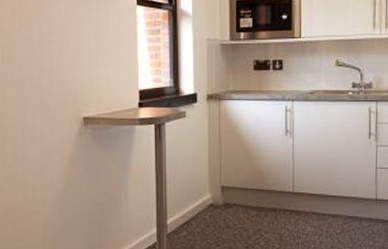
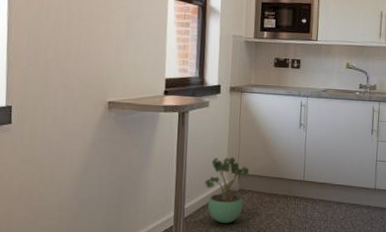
potted plant: none [185,169,233,239] -> present [204,156,250,223]

